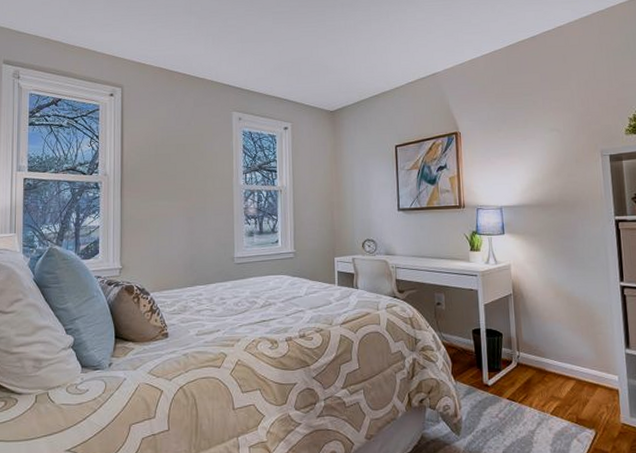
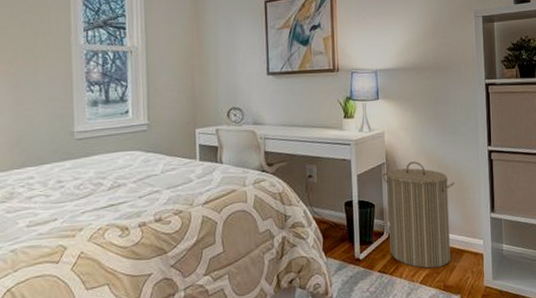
laundry hamper: none [509,294,585,400] -> present [382,161,454,269]

